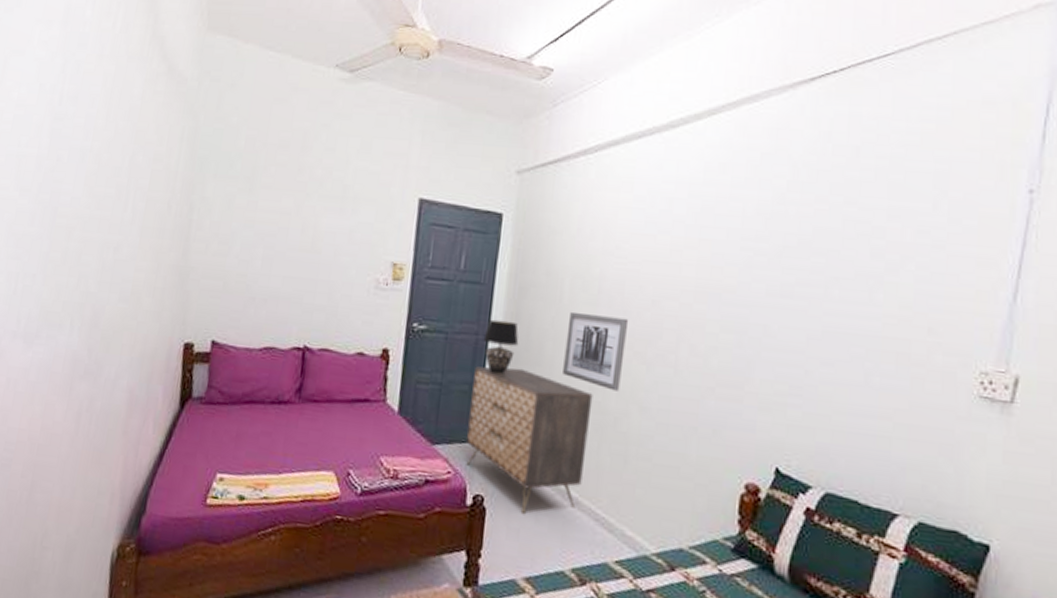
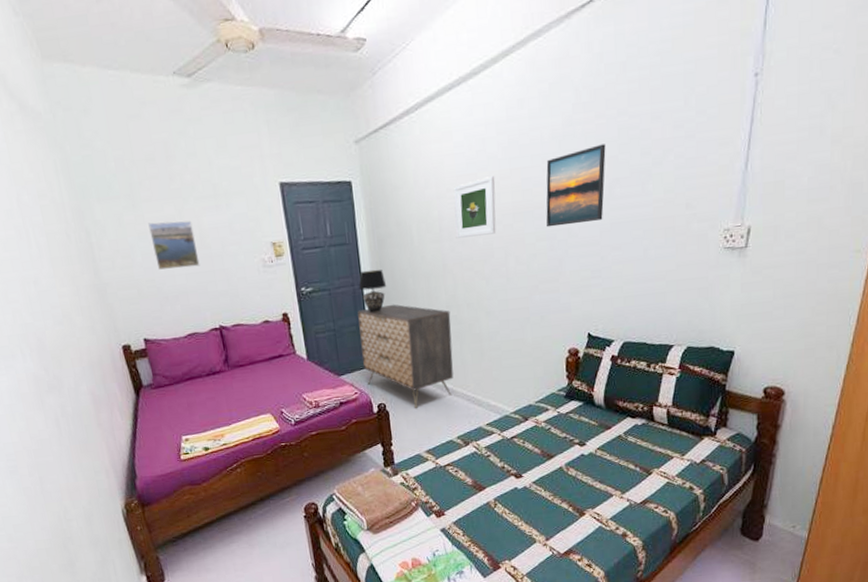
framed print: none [254,211,308,271] -> present [148,220,200,270]
wall art: present [563,311,629,391] -> none [421,247,469,305]
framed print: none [617,241,679,311] -> present [453,176,496,238]
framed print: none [737,232,825,324] -> present [546,144,606,228]

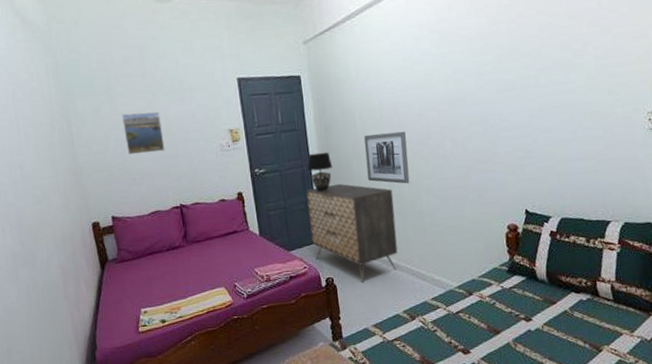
wall art: none [421,247,469,305] -> present [364,131,410,184]
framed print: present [453,176,496,238] -> none [391,69,433,124]
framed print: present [546,144,606,228] -> none [475,39,531,113]

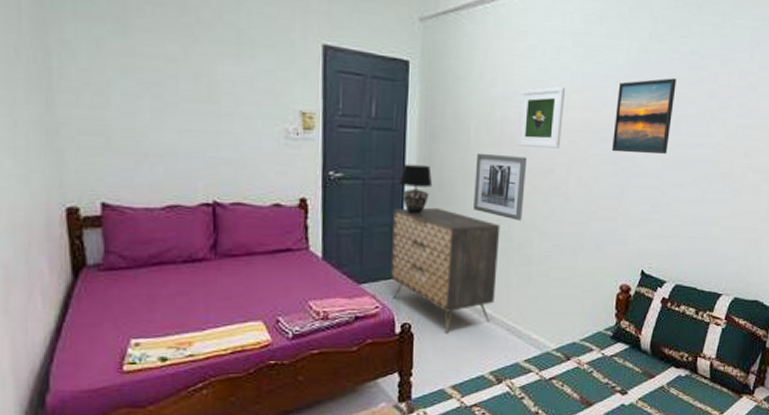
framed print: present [122,111,165,155] -> none [139,57,202,123]
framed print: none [391,69,433,124] -> present [517,87,566,149]
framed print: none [475,39,531,113] -> present [612,78,677,154]

